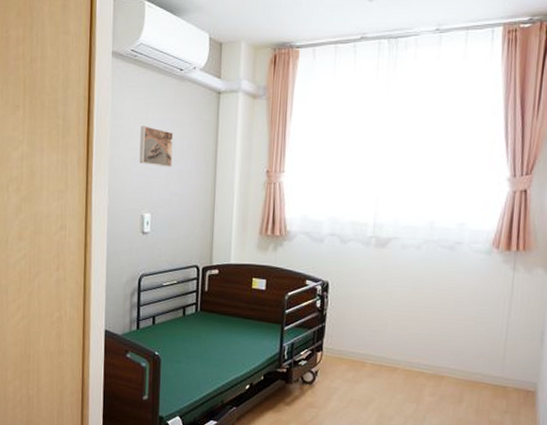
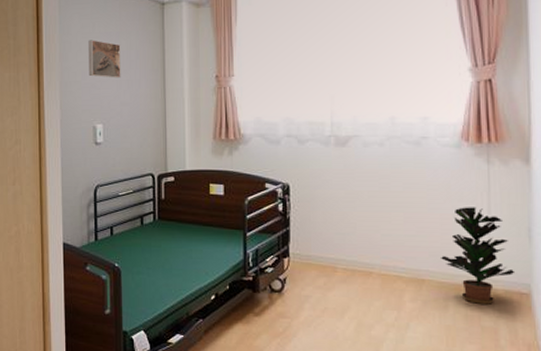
potted plant: none [461,310,525,400] -> present [441,207,516,304]

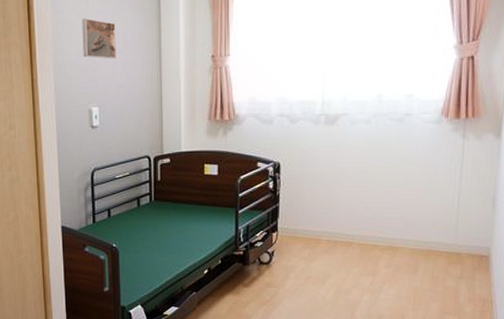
potted plant: present [441,207,516,304] -> none [415,179,479,267]

